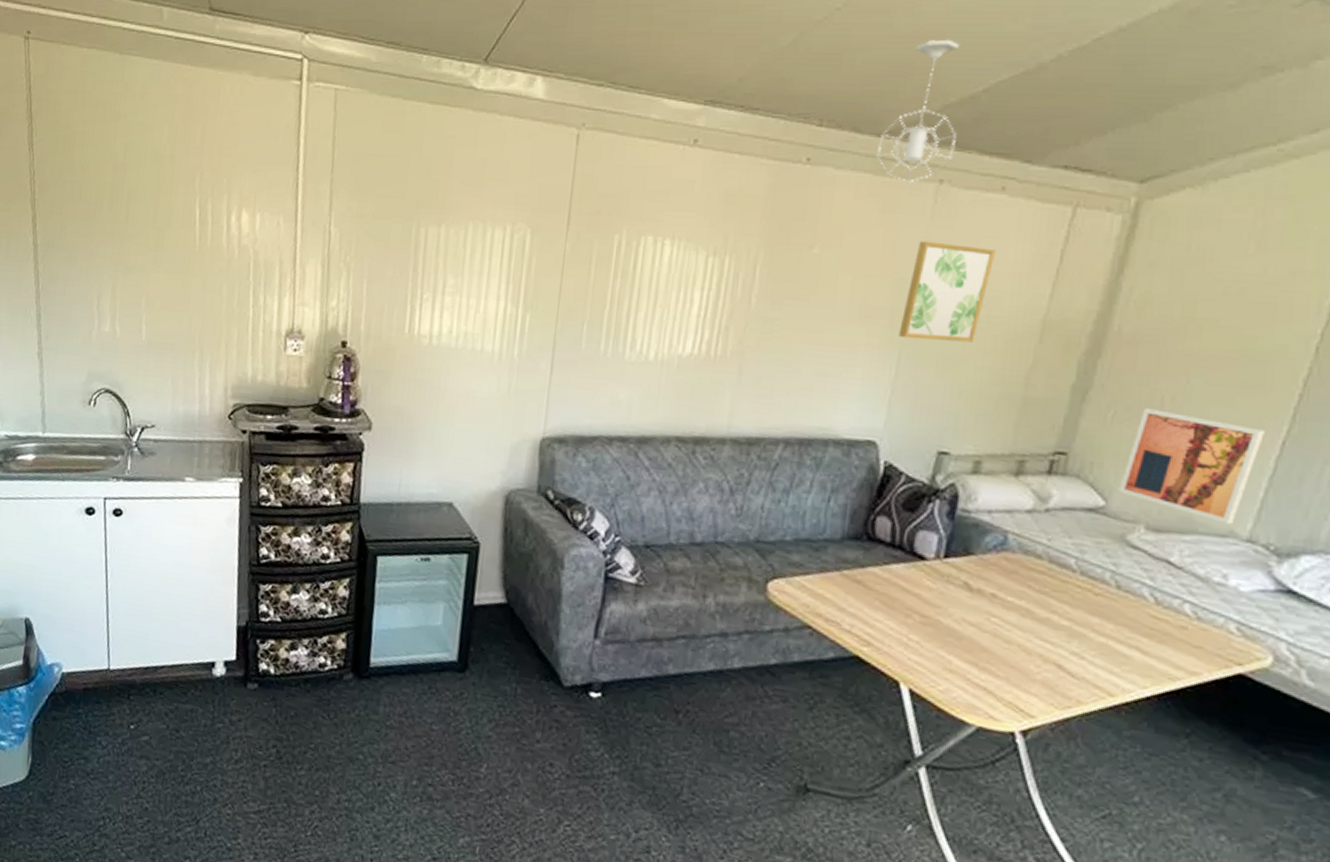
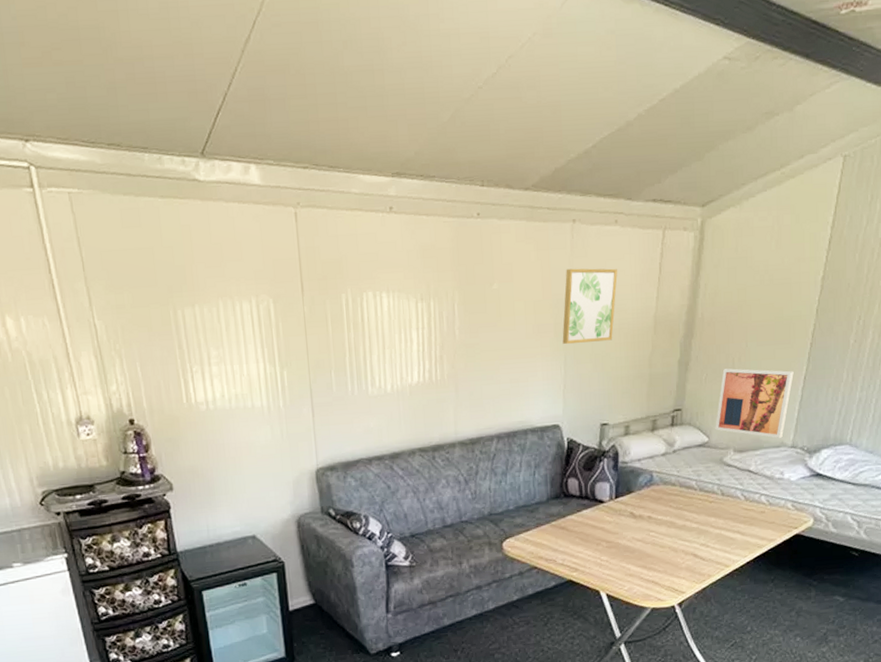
pendant light: present [877,39,959,184] -> none [526,107,580,226]

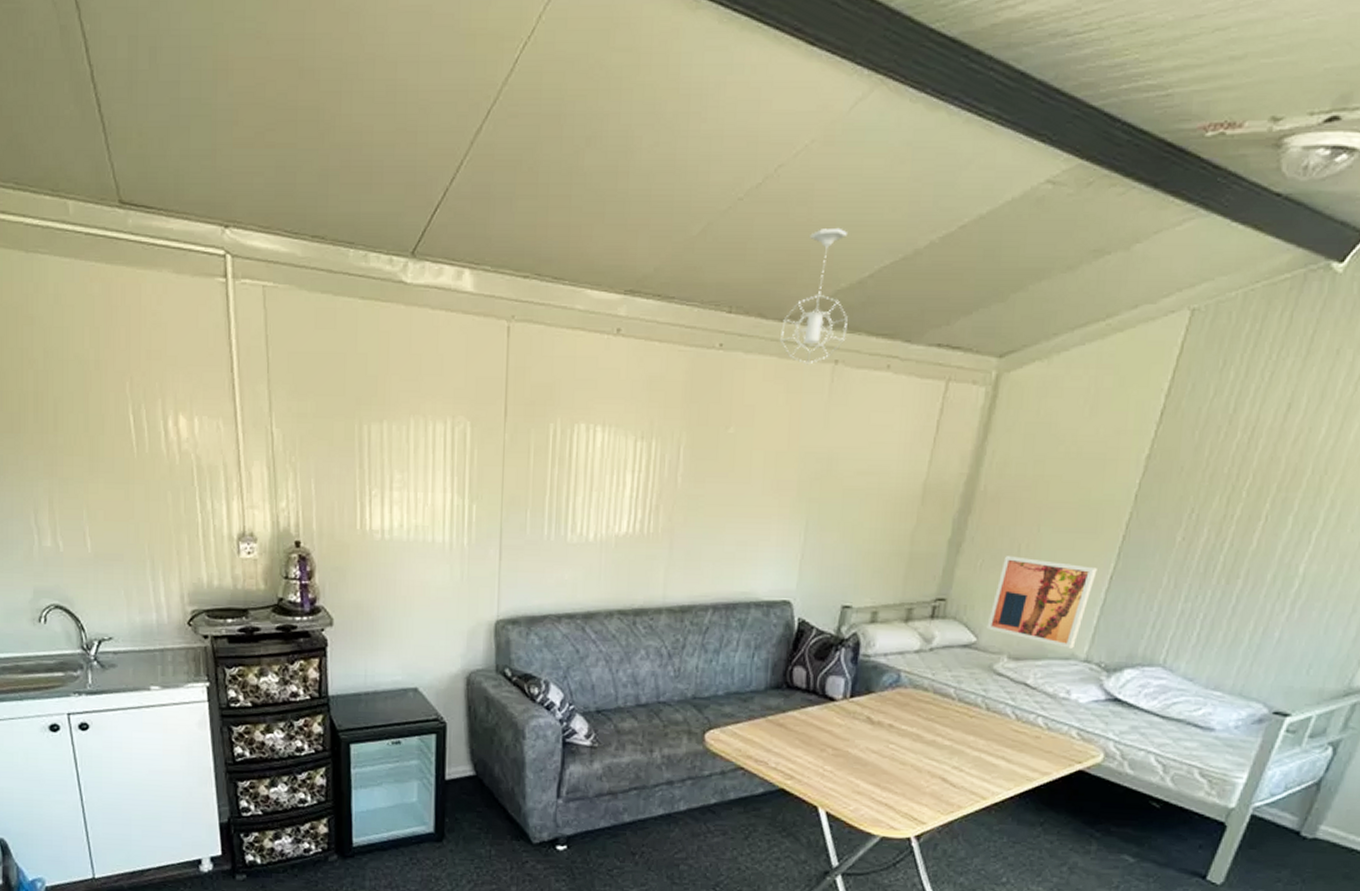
pendant light: none [526,107,580,226] -> present [780,227,848,365]
wall art: present [562,268,618,344] -> none [805,417,883,507]

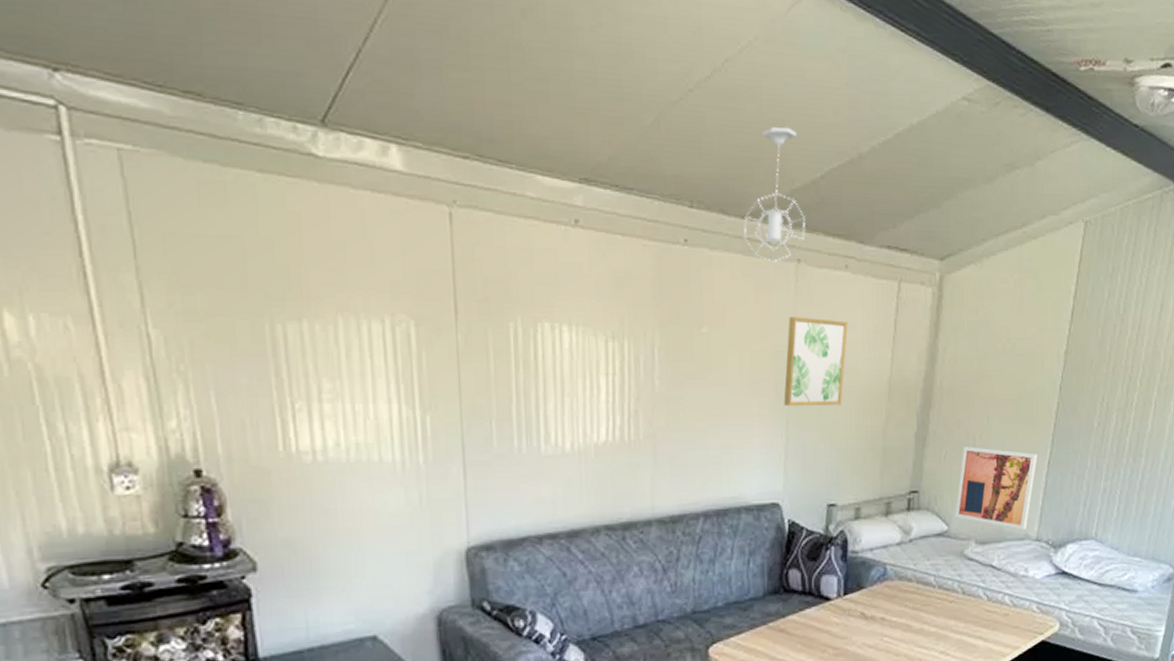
wall art: none [805,417,883,507] -> present [784,316,848,406]

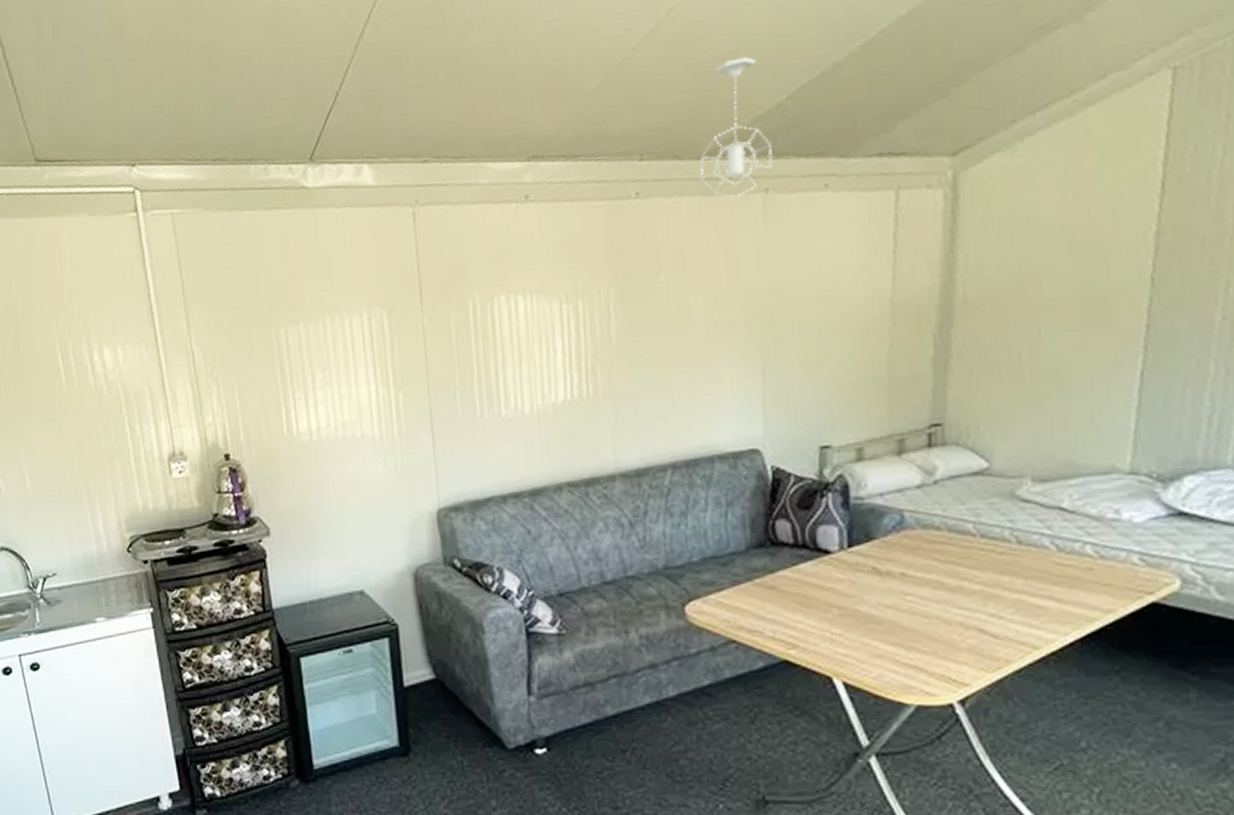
wall art: present [784,316,848,406] -> none [757,245,833,344]
wall art: present [955,447,1038,530] -> none [998,364,1123,461]

